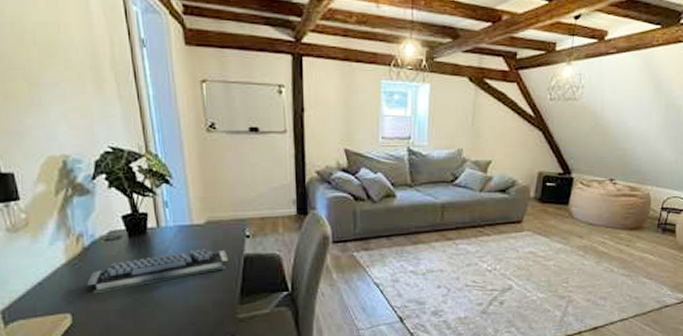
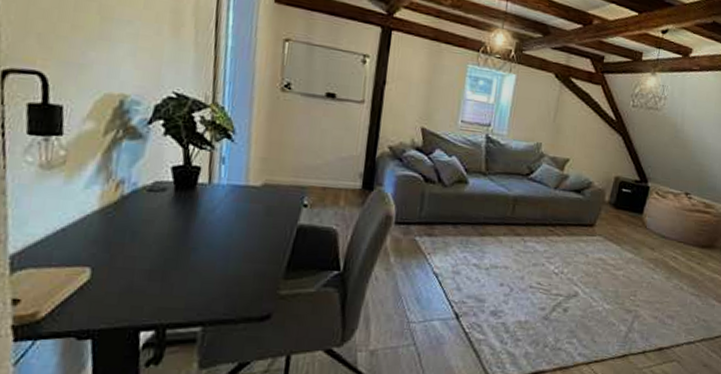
computer keyboard: present [86,249,228,294] -> none [115,213,280,249]

